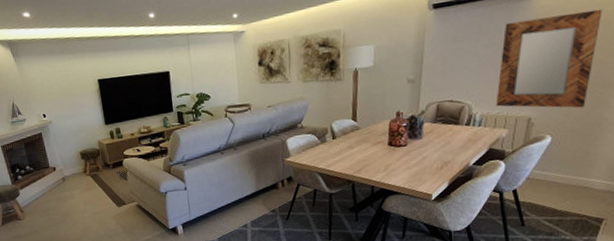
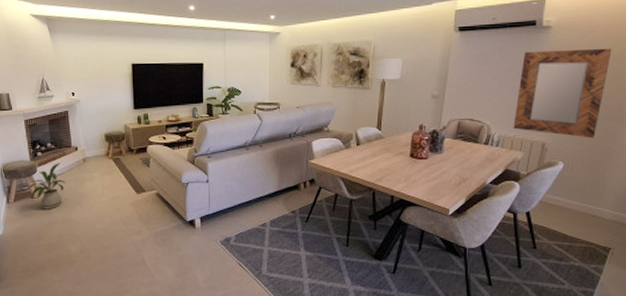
house plant: none [11,184,49,230] -> present [25,163,66,209]

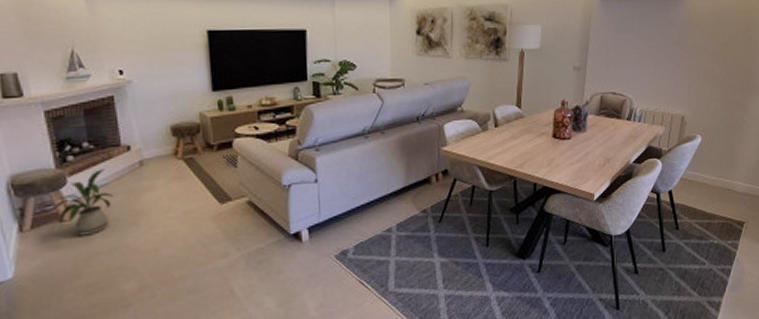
home mirror: present [513,48,612,138] -> none [654,15,741,110]

